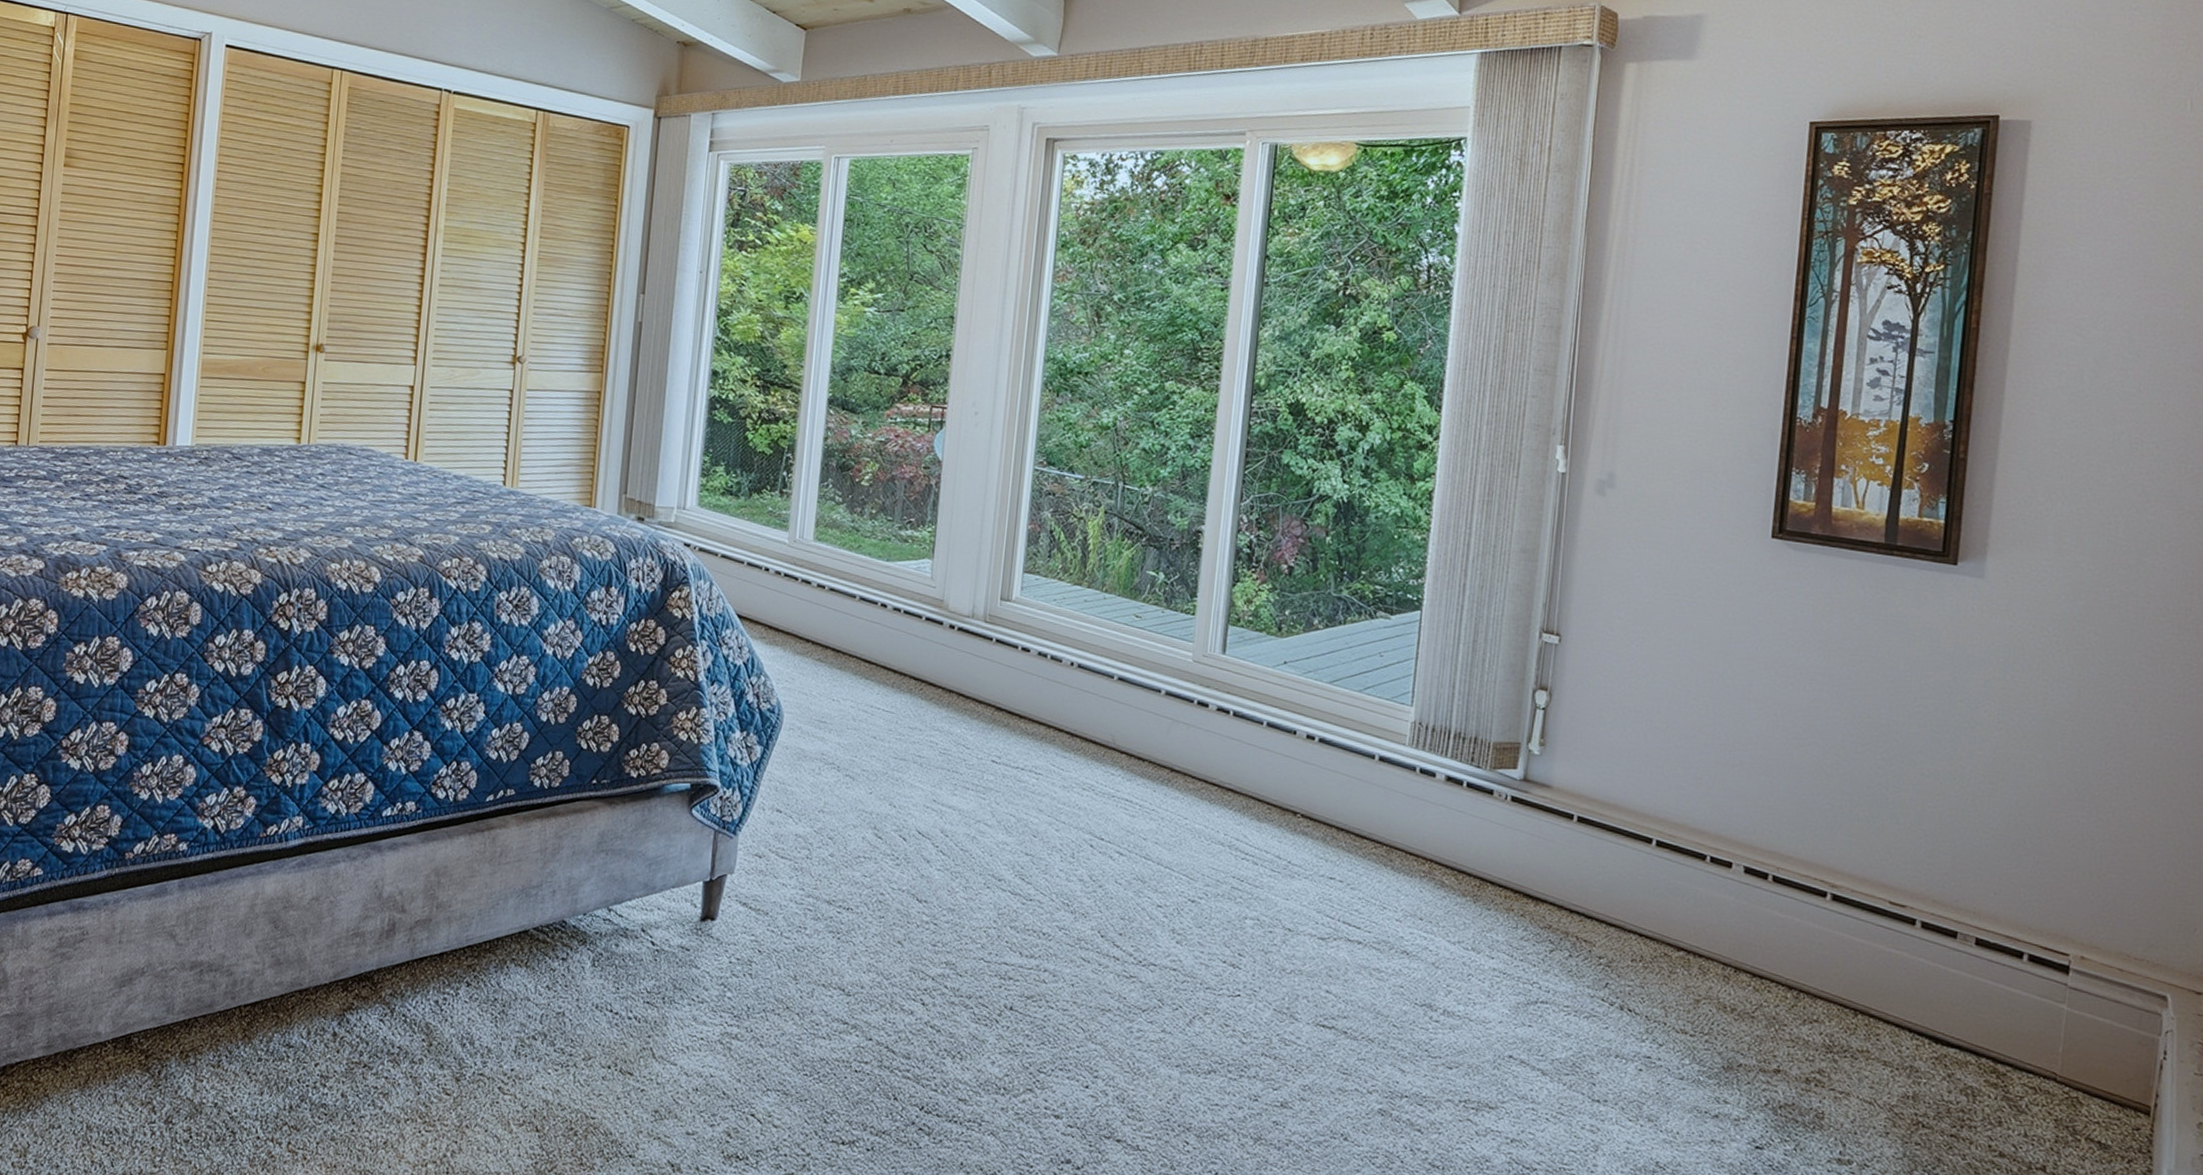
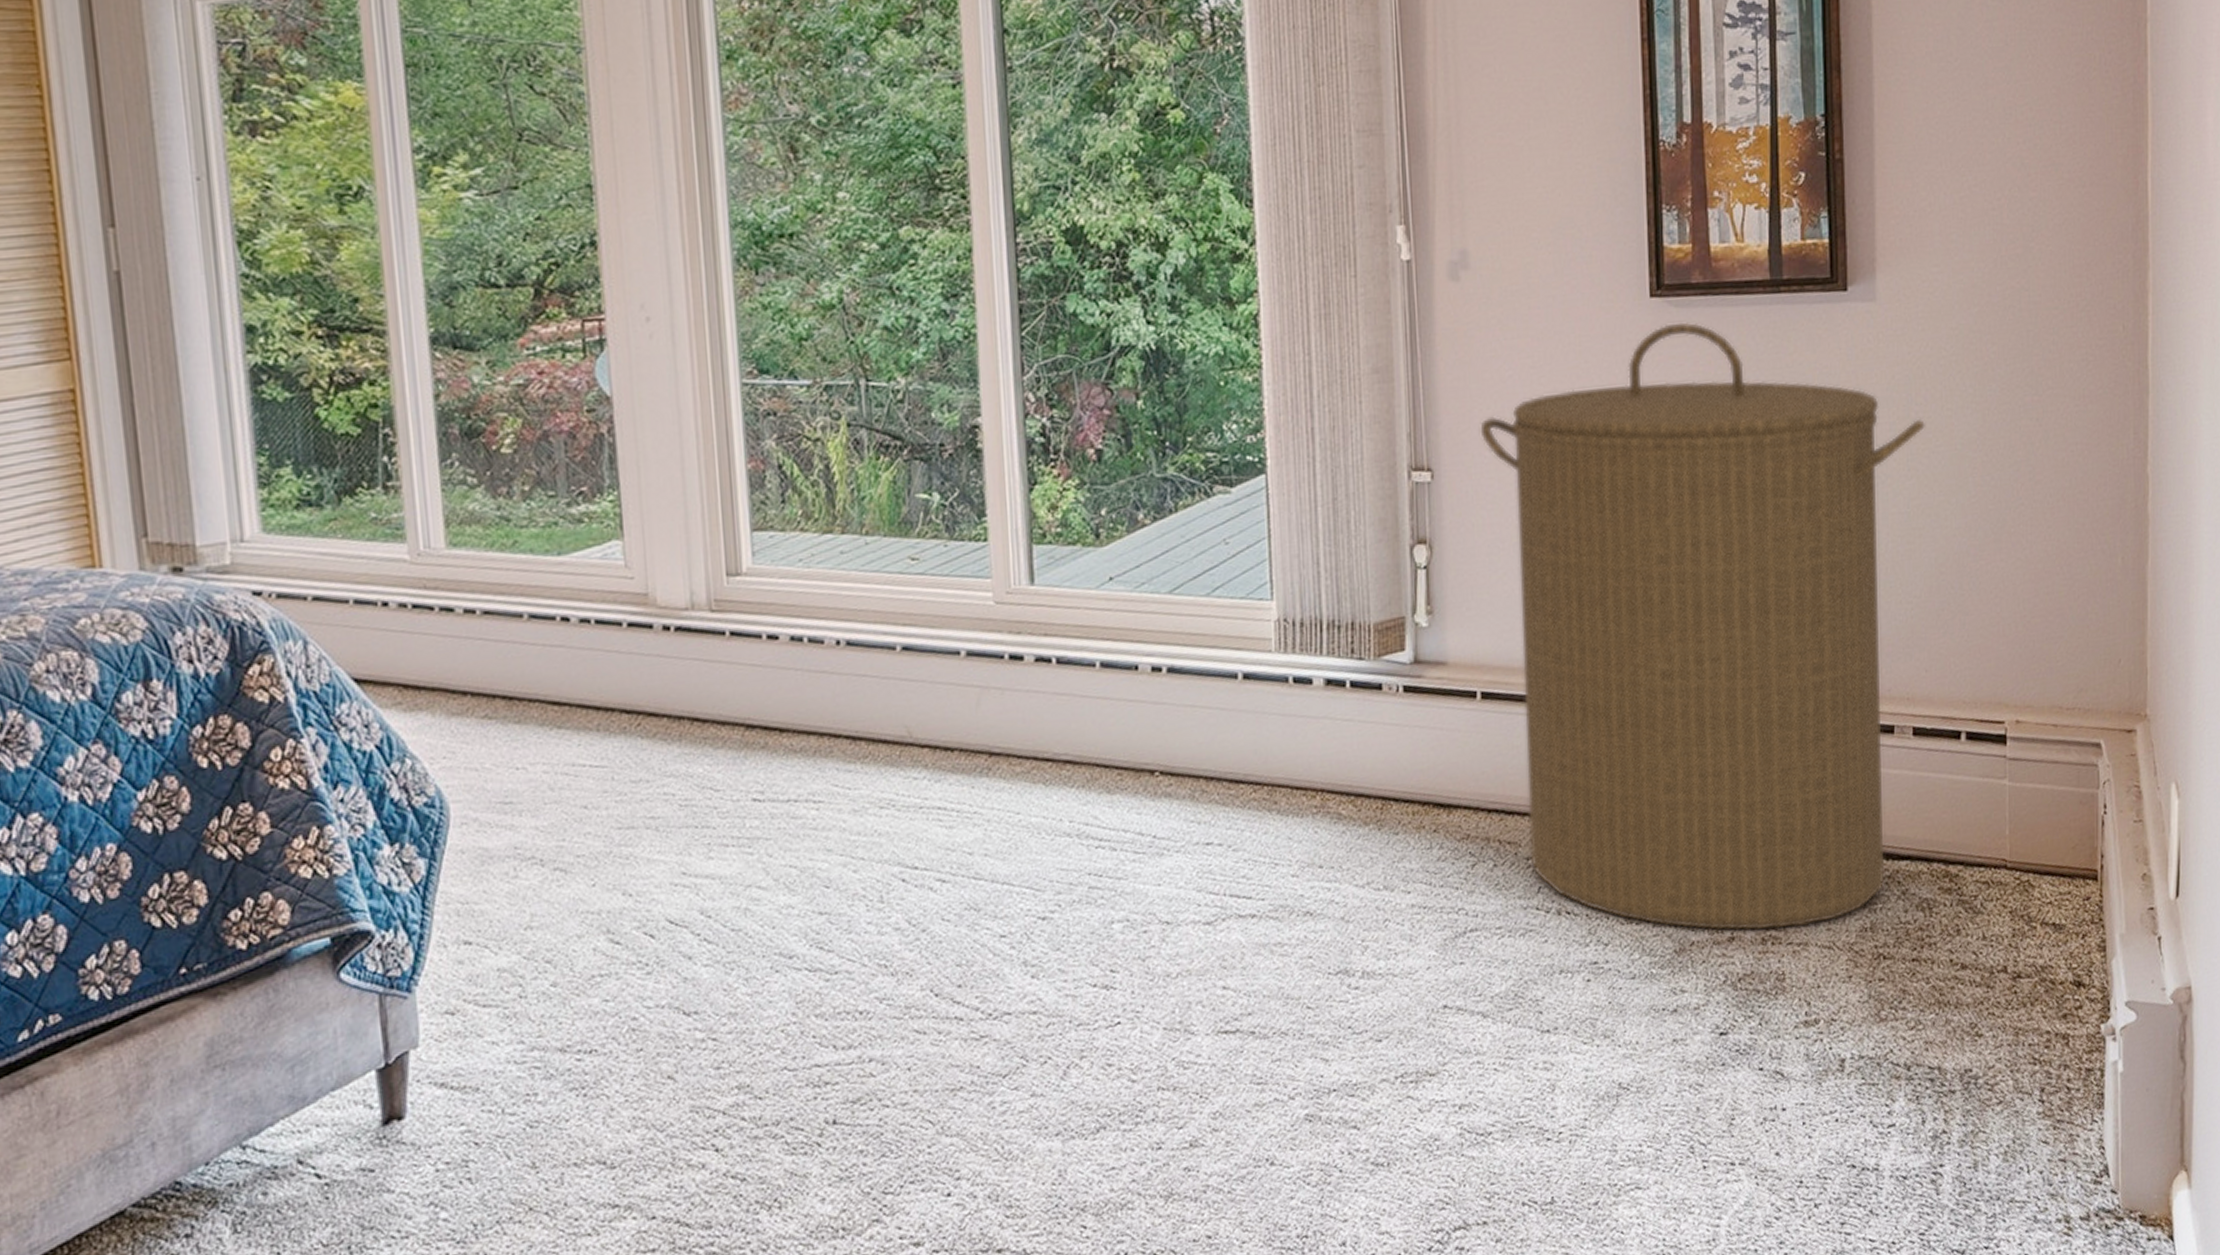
laundry hamper: none [1602,561,2020,1081] -> present [1480,322,1925,931]

